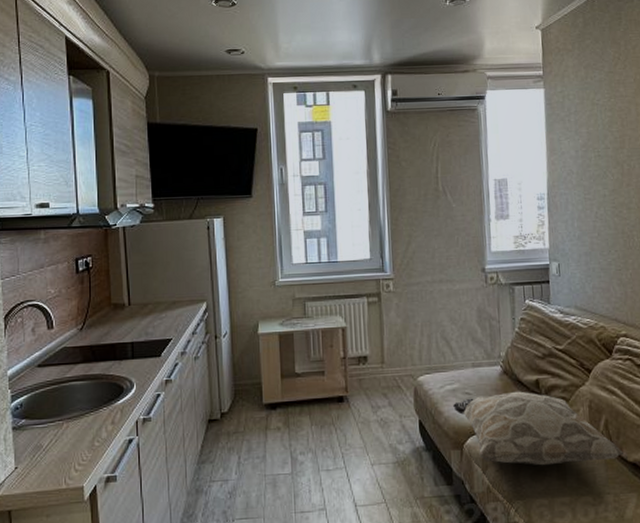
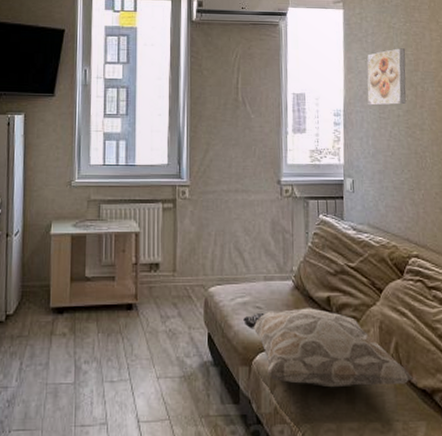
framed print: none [570,125,612,187] -> present [367,48,406,106]

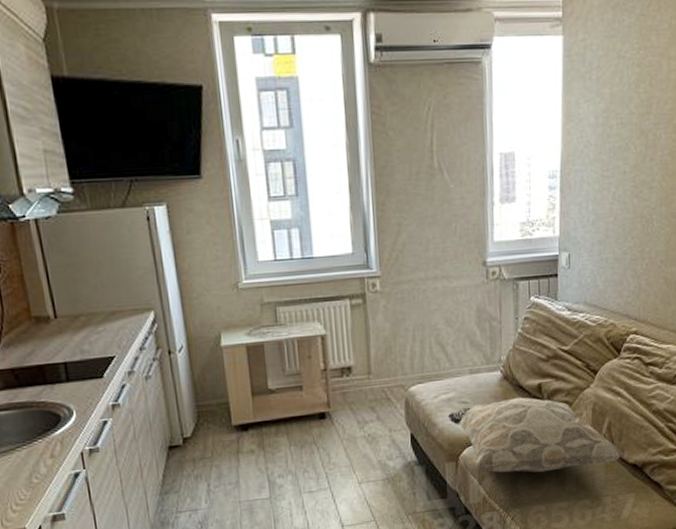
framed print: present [367,48,406,106] -> none [589,85,637,162]

